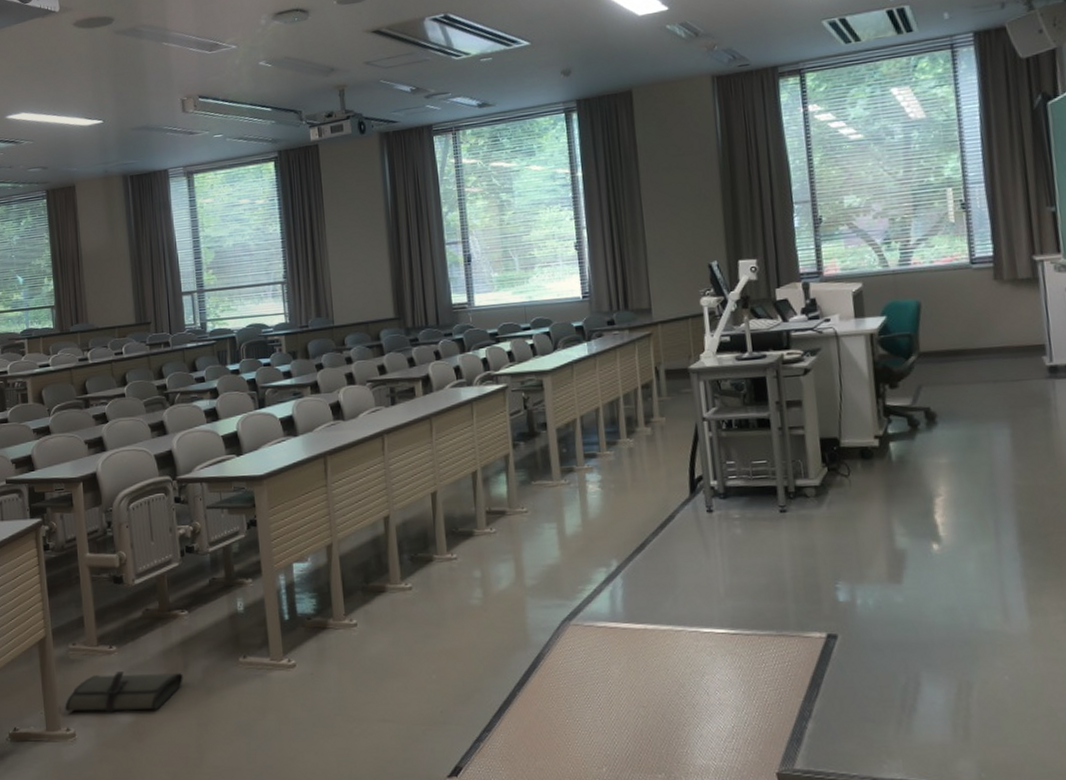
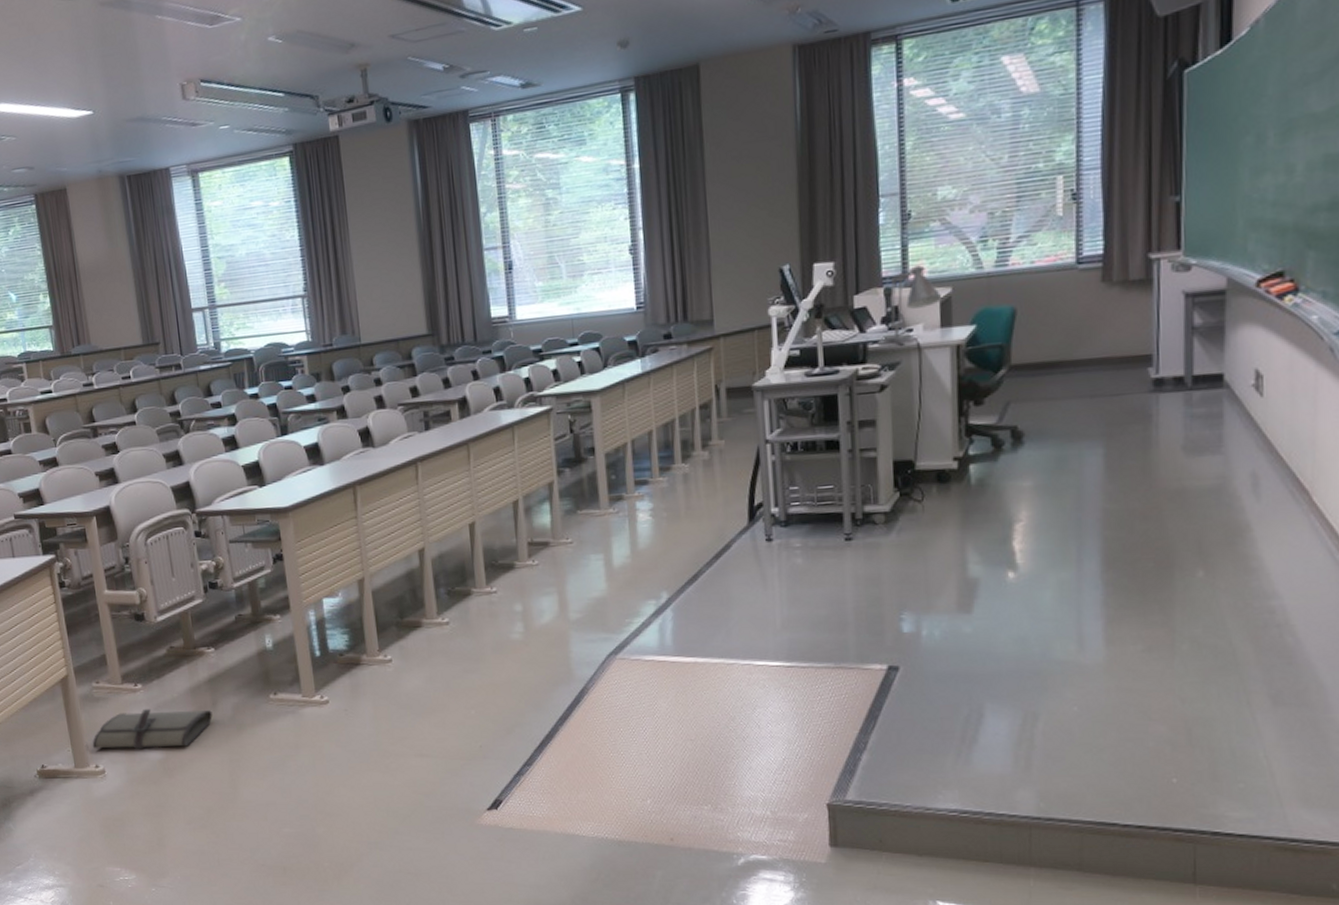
desk lamp: none [798,263,855,335] -> present [876,265,943,347]

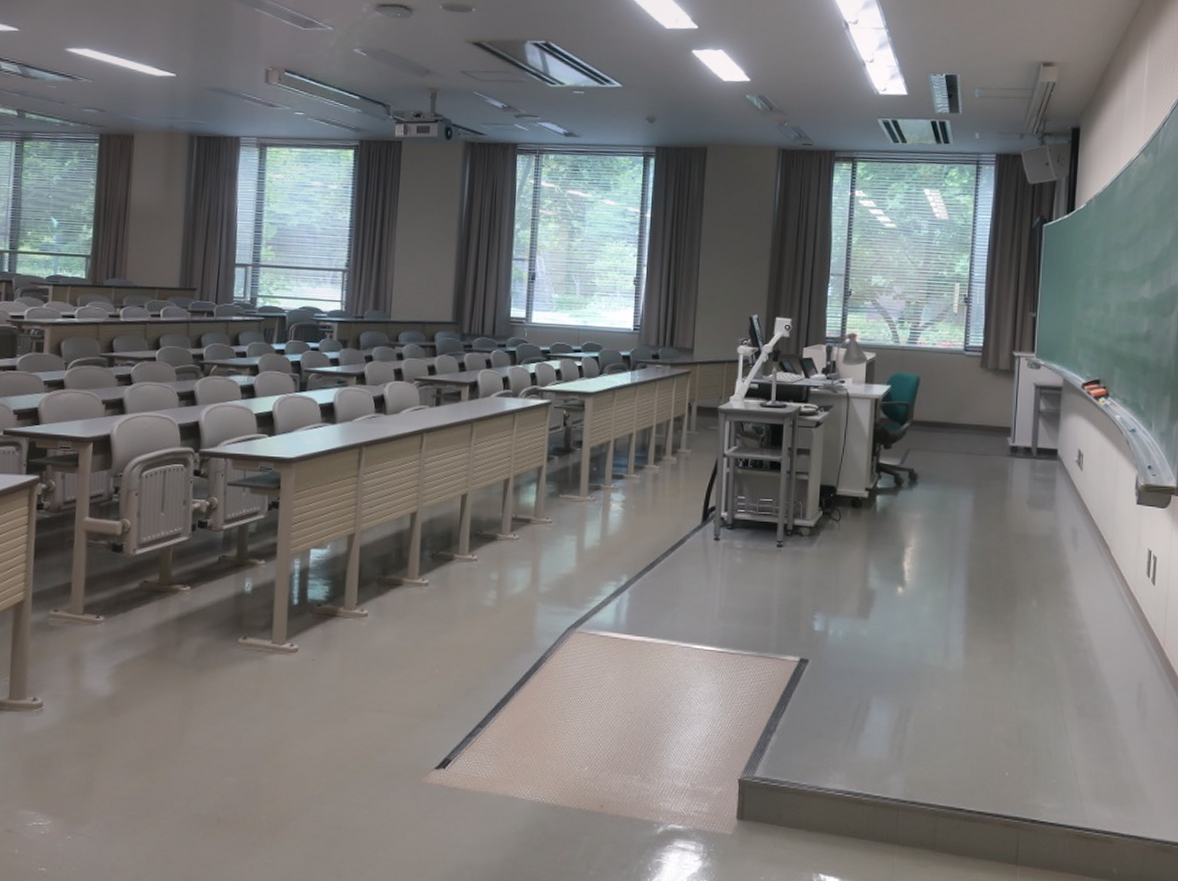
tool roll: present [92,709,213,749] -> none [34,643,175,685]

